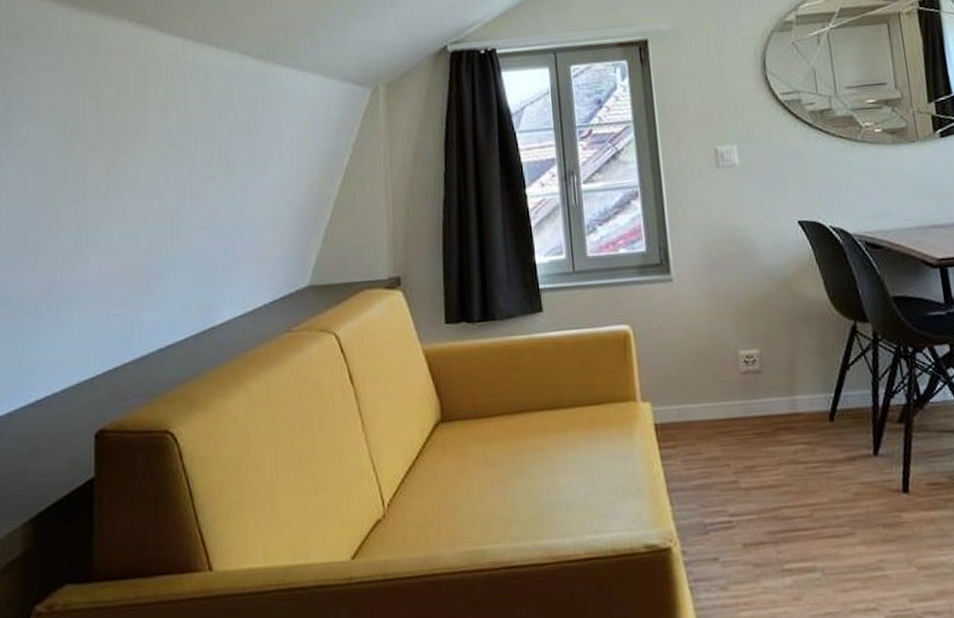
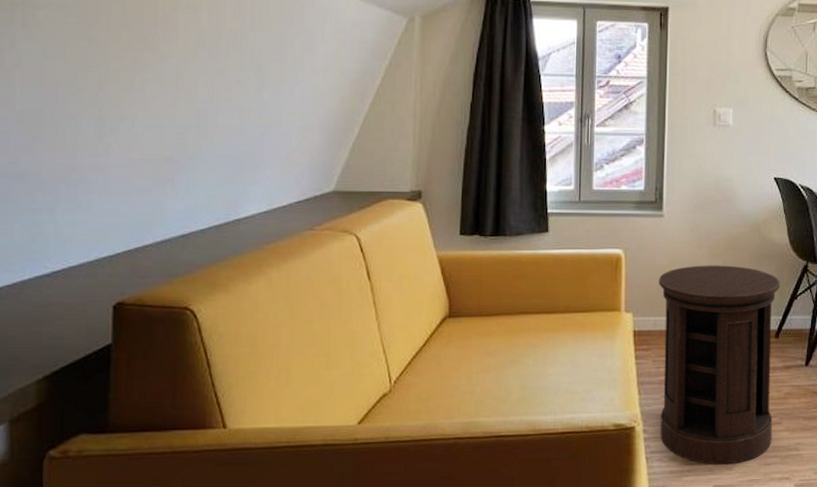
side table: none [676,333,847,594] -> present [658,265,780,465]

